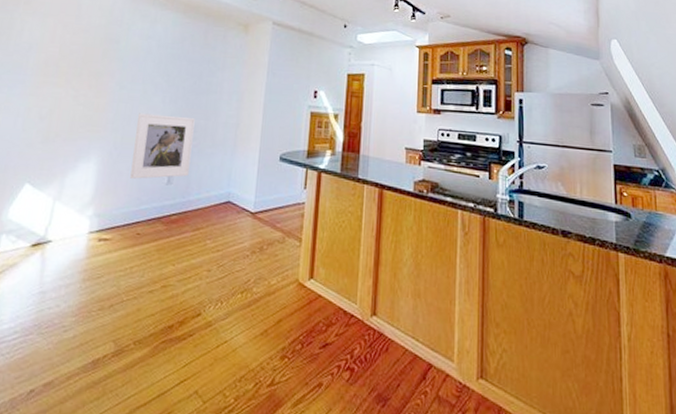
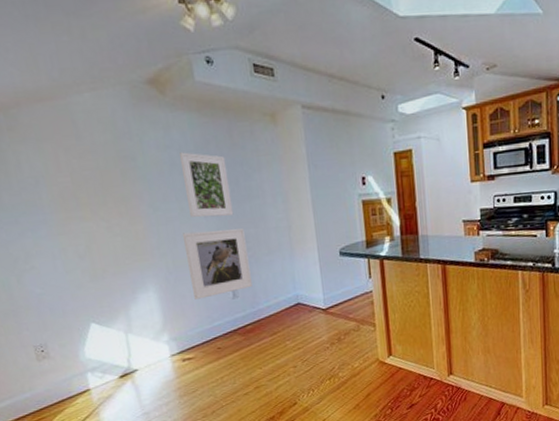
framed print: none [151,43,196,104] -> present [180,152,234,217]

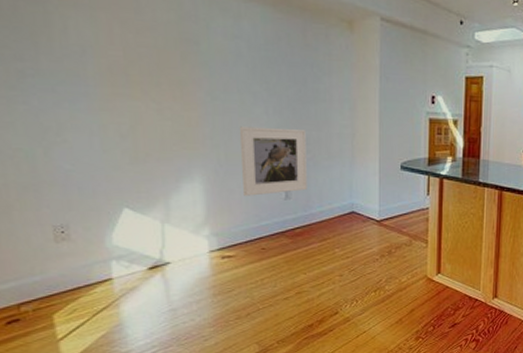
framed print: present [180,152,234,217] -> none [248,44,297,115]

